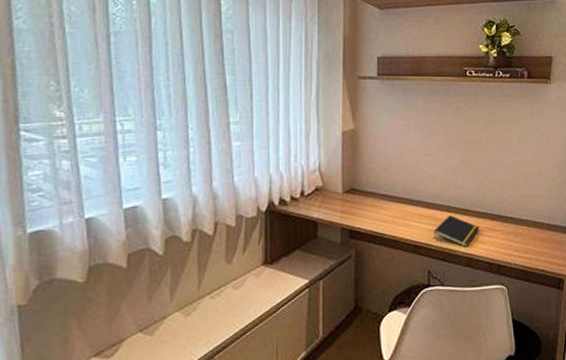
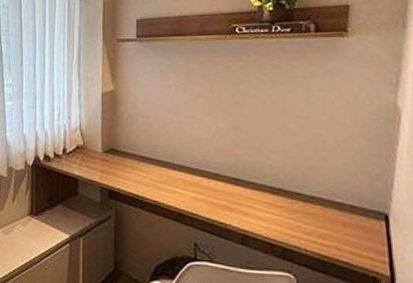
notepad: present [433,215,479,247] -> none [199,184,256,222]

